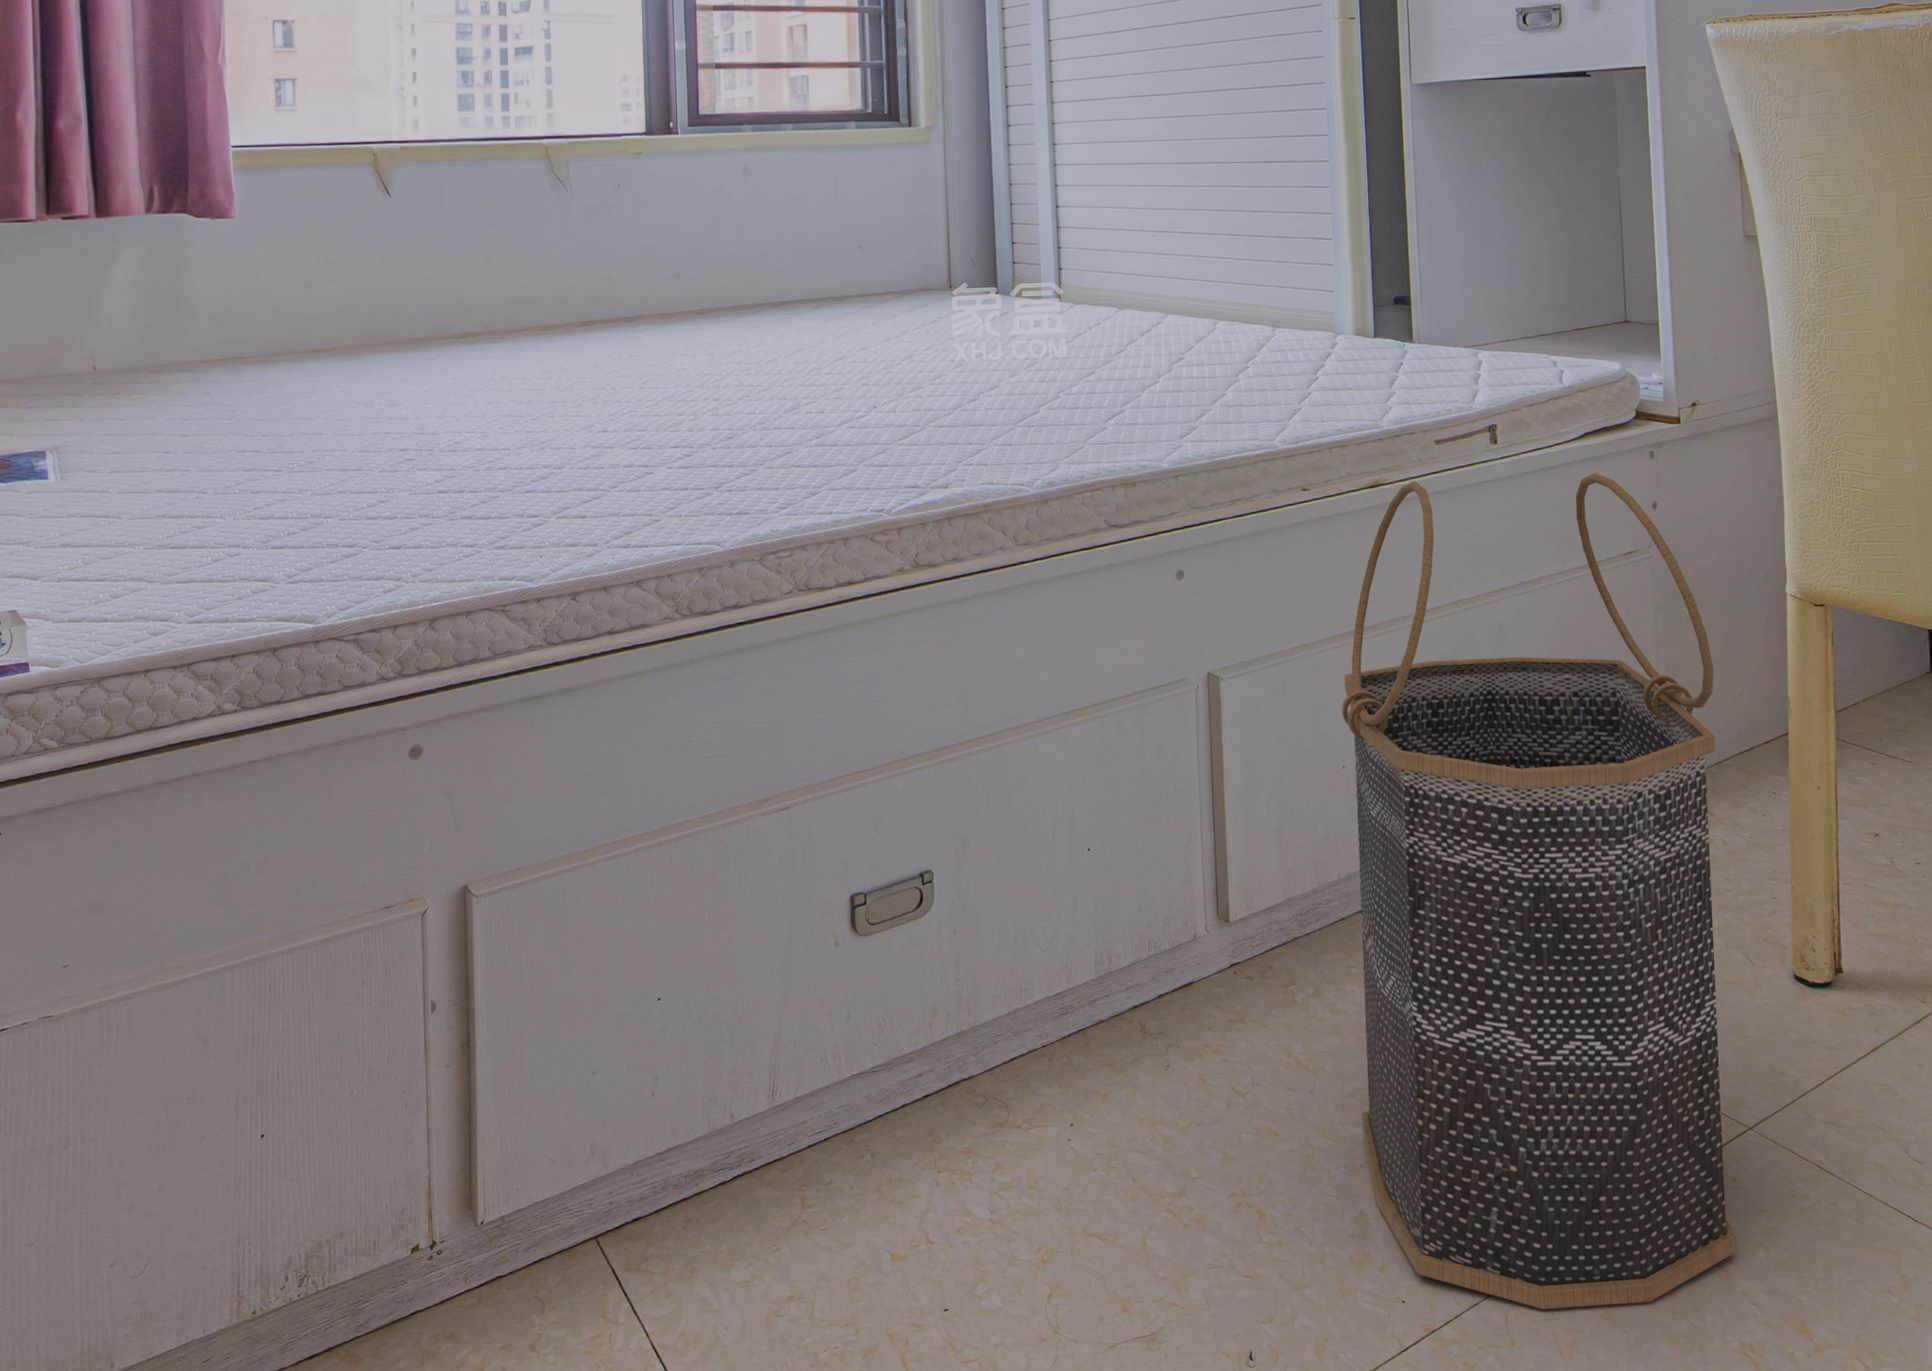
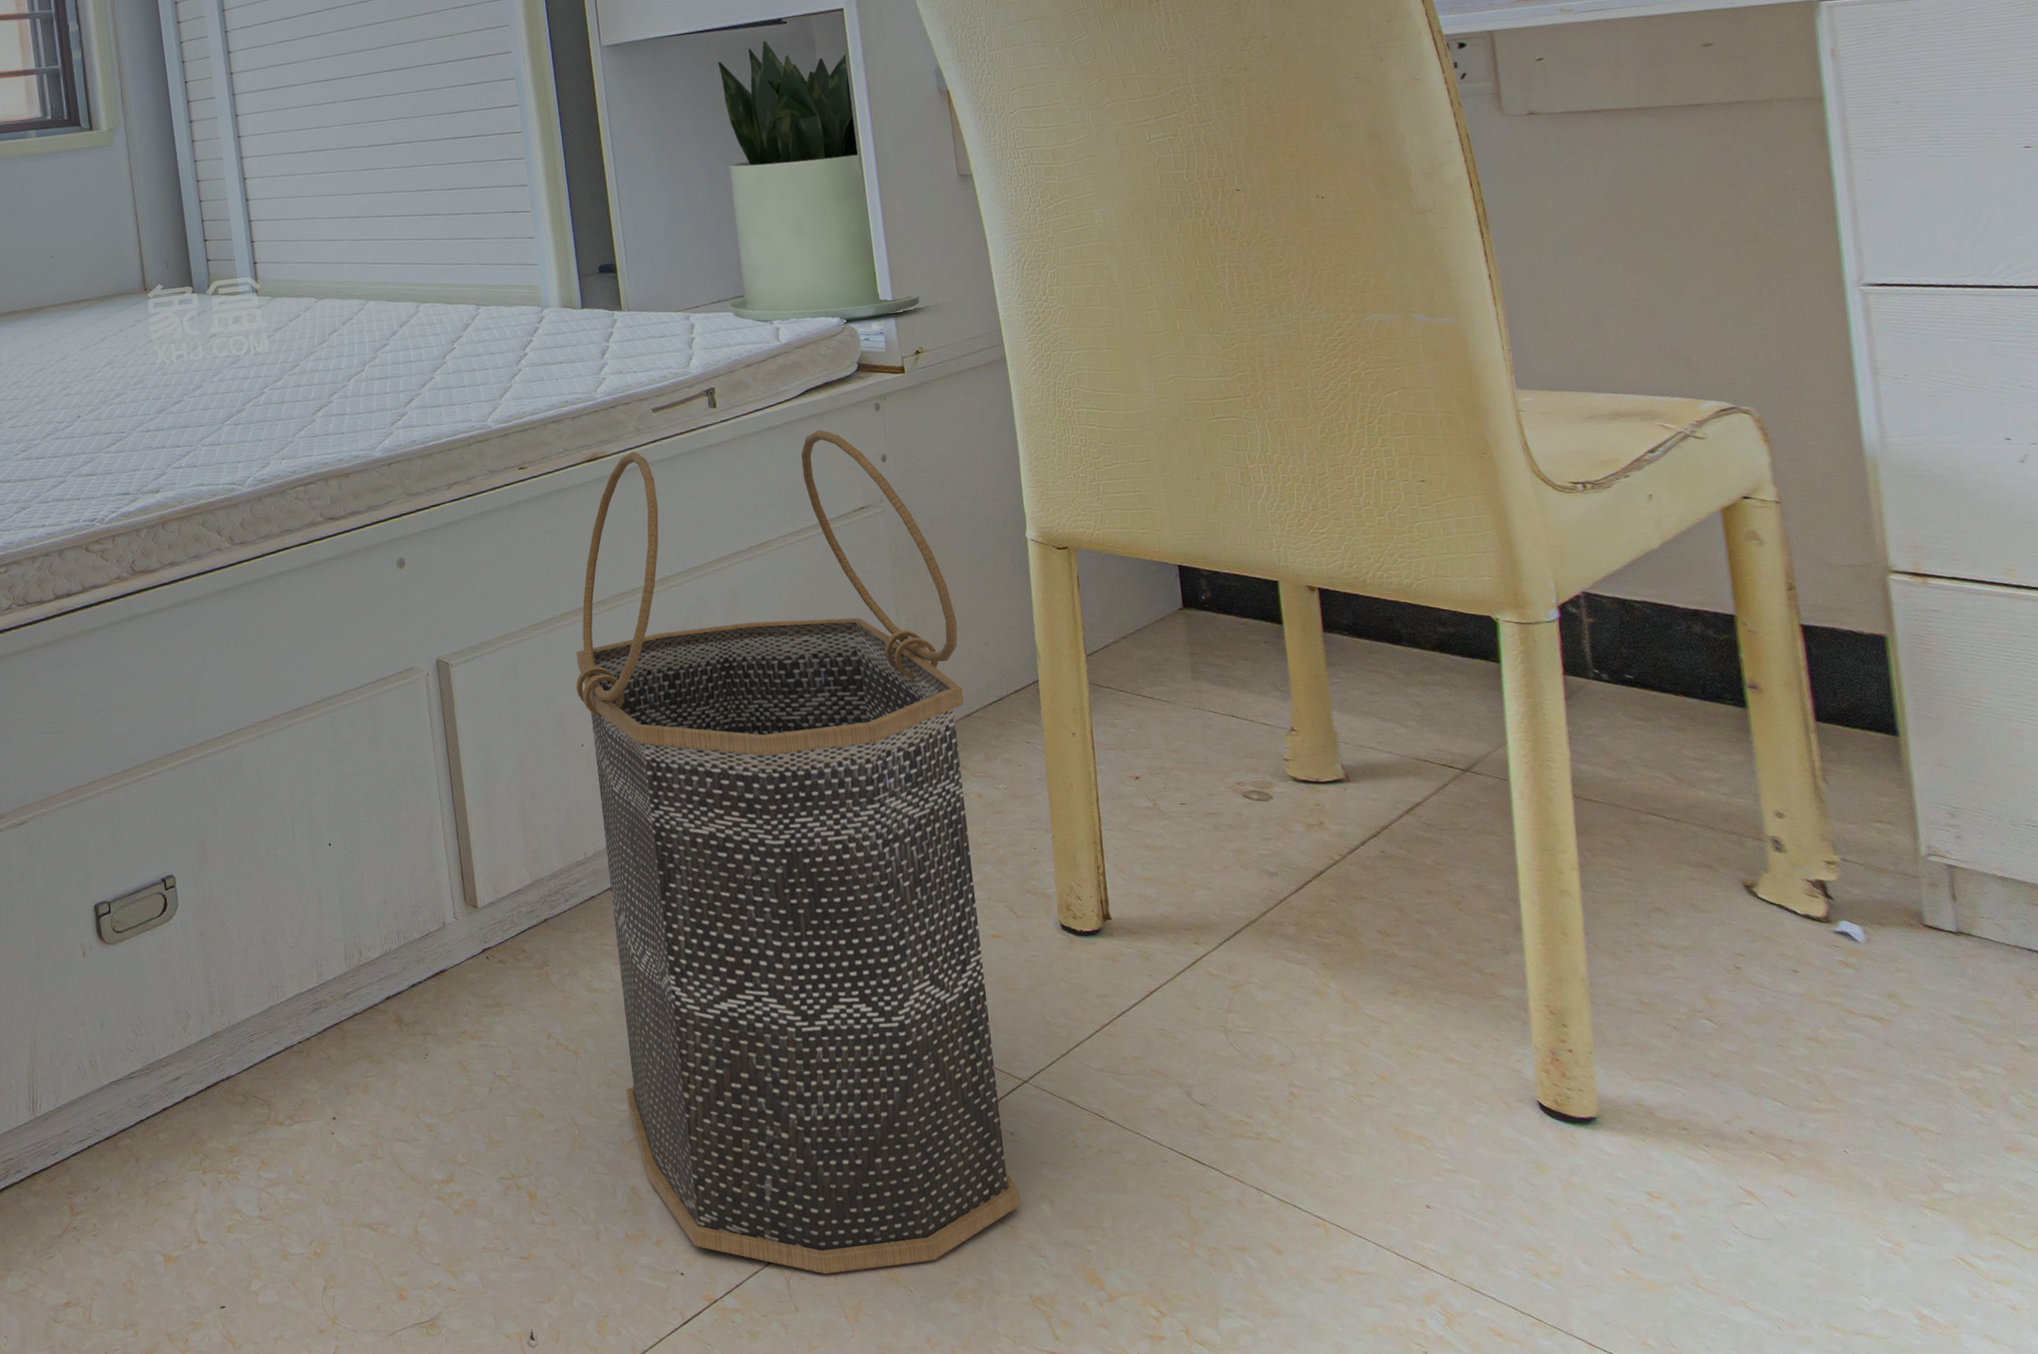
planter: none [1514,91,1704,369] -> present [717,40,924,323]

